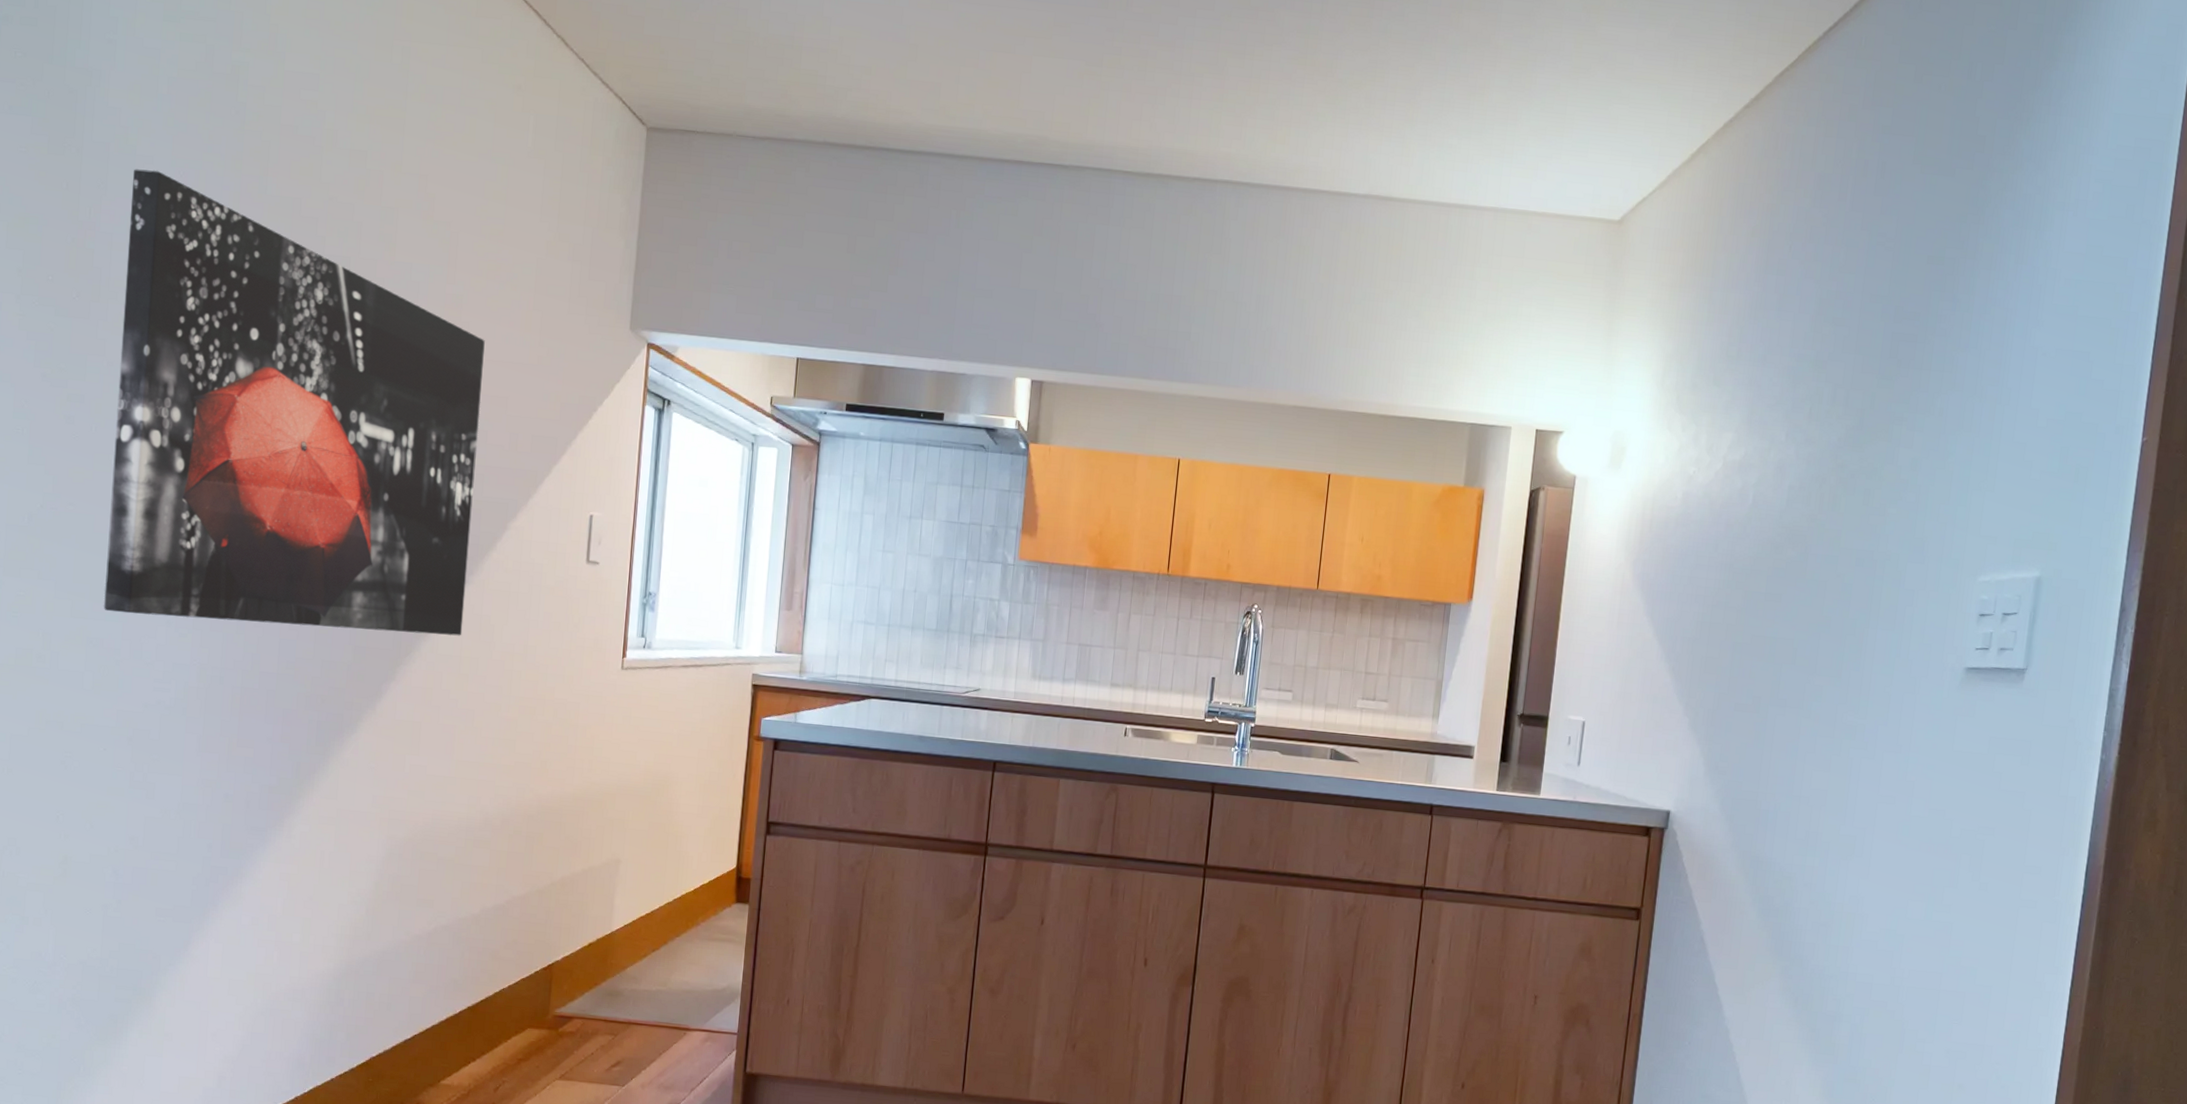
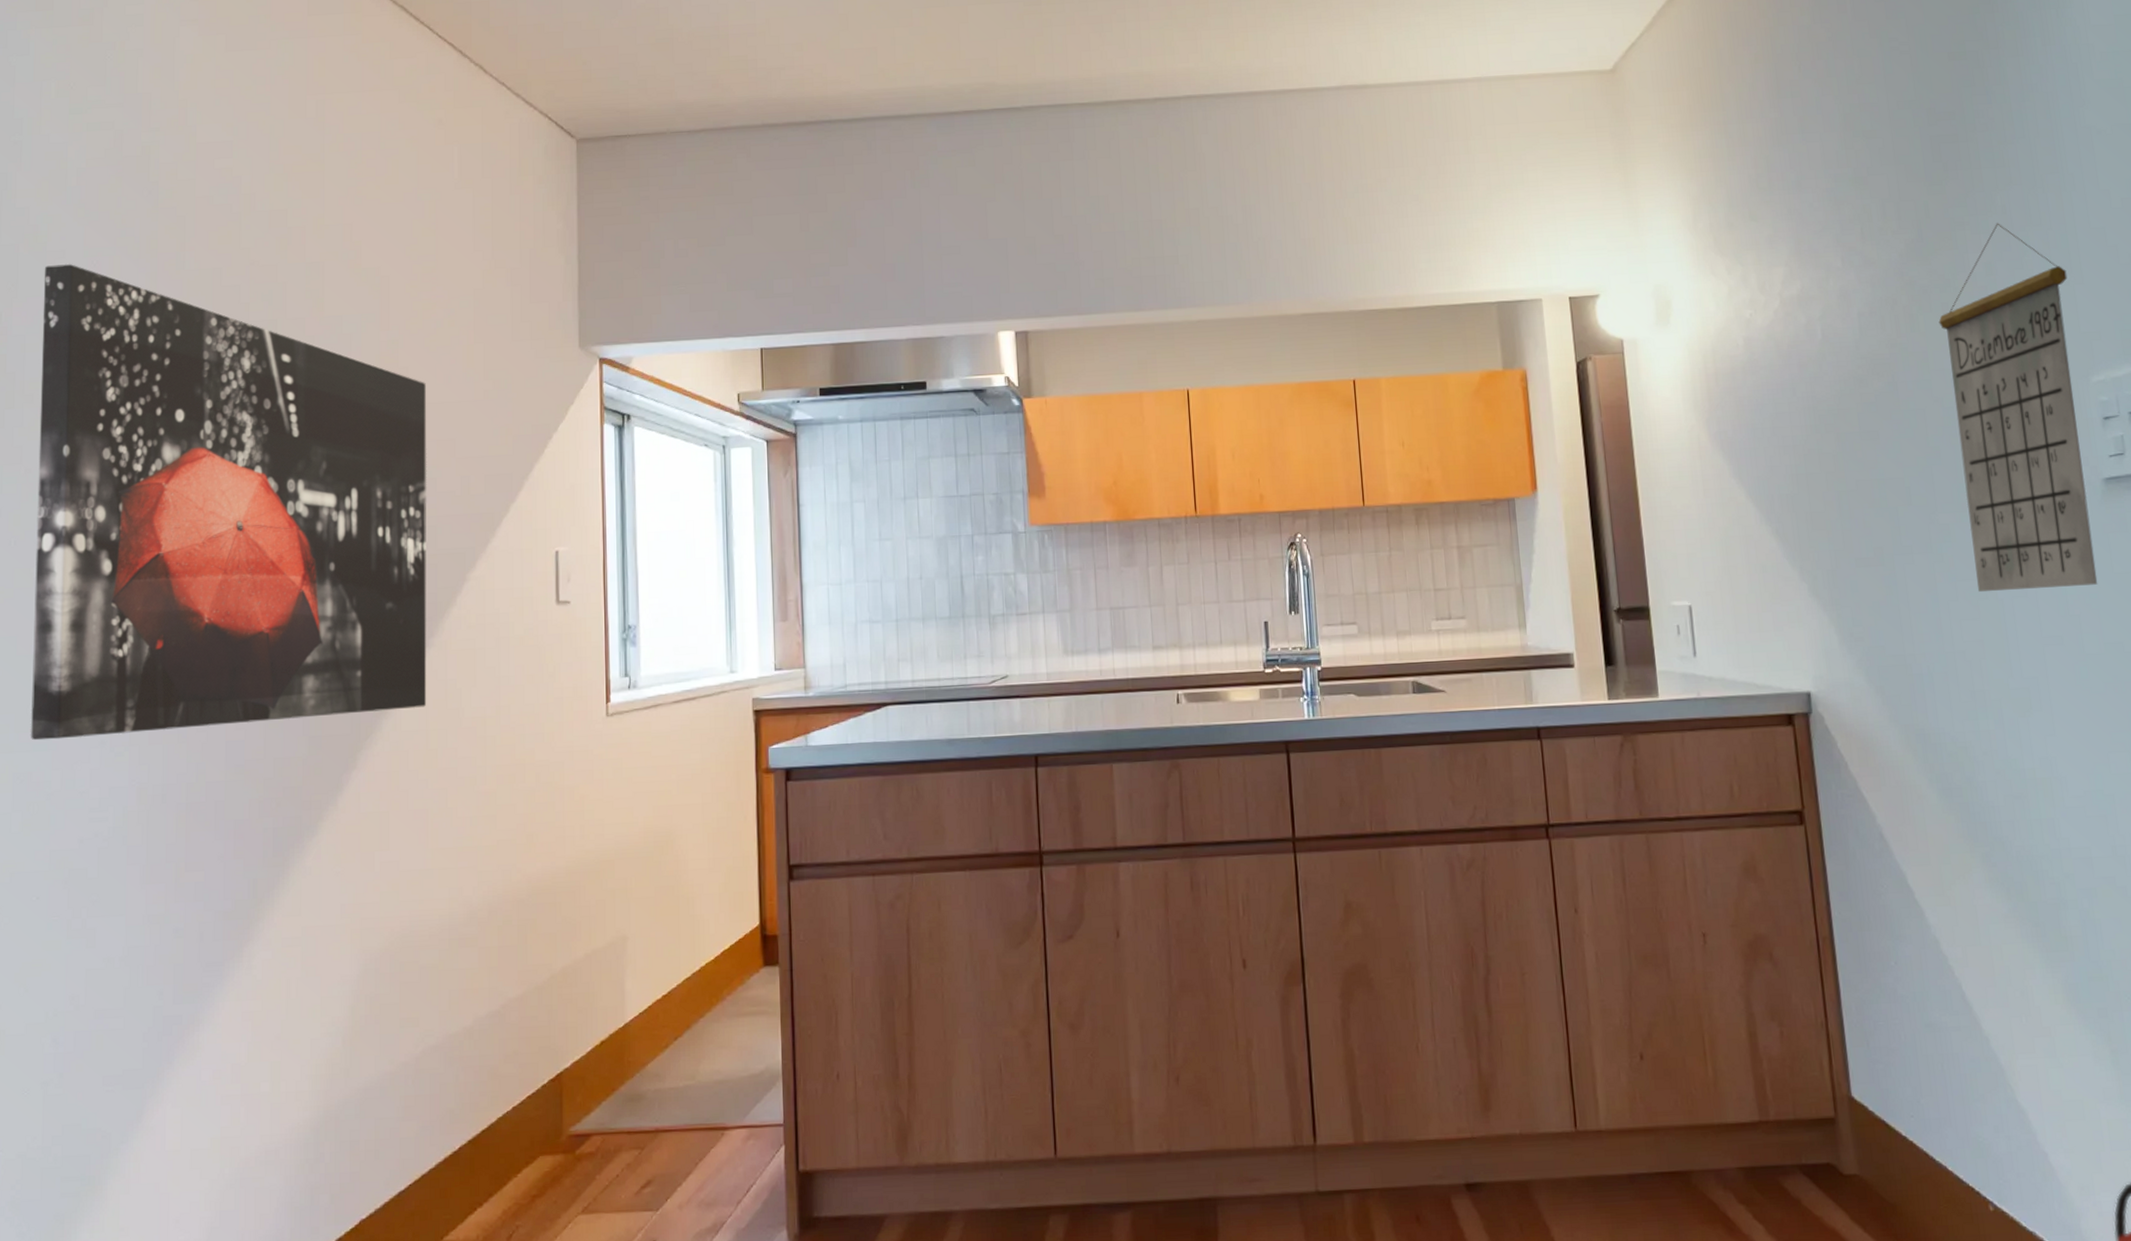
calendar: none [1834,423,1982,758] -> present [1938,223,2098,591]

